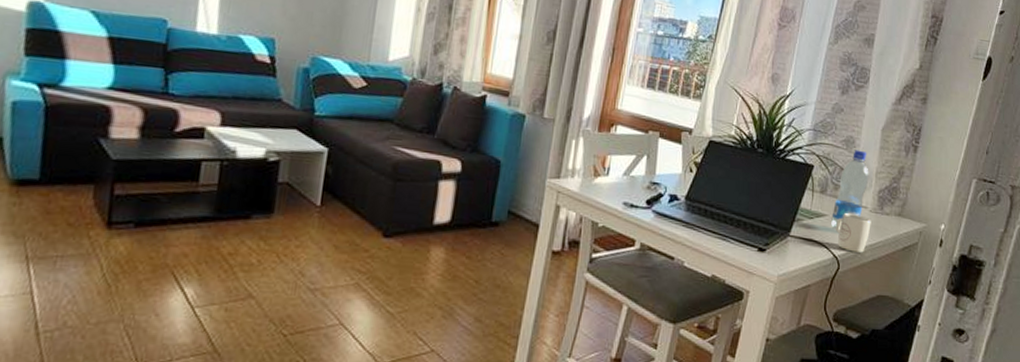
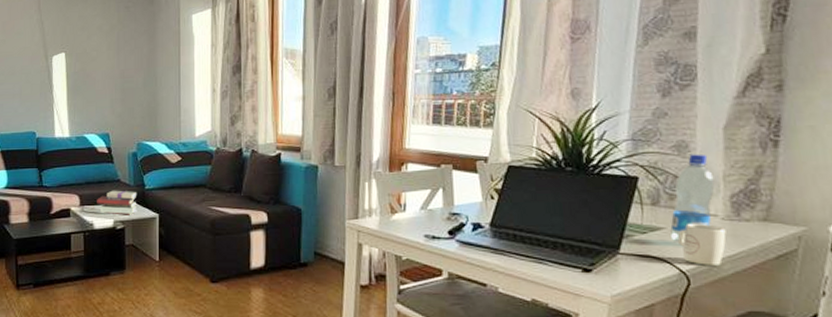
books: none [245,111,302,146] -> present [97,190,137,215]

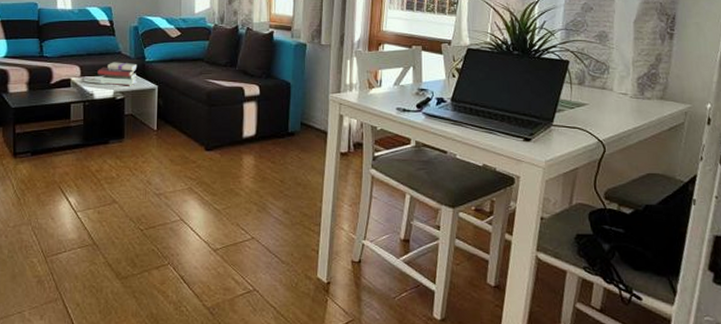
bottle: present [670,154,715,242] -> none [592,43,626,116]
mug: present [677,223,727,265] -> none [597,100,633,136]

